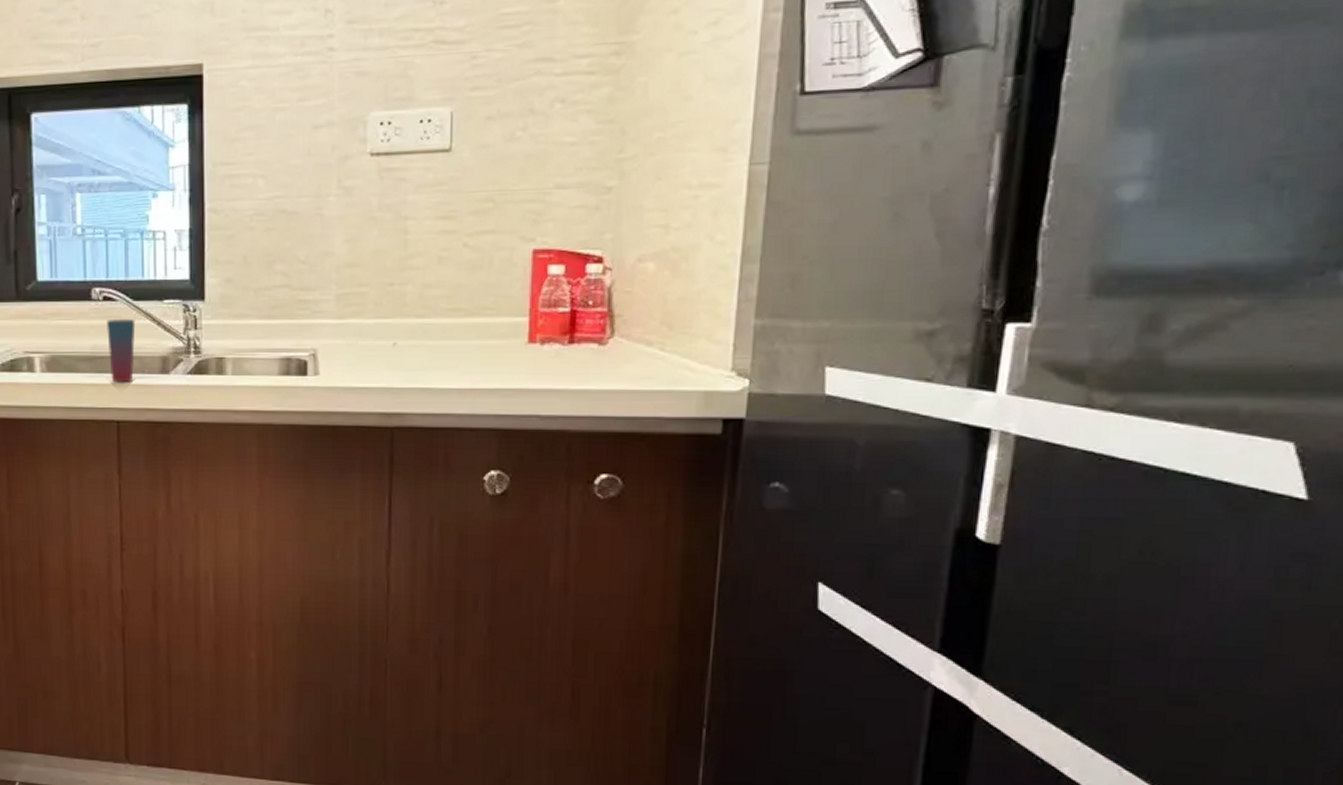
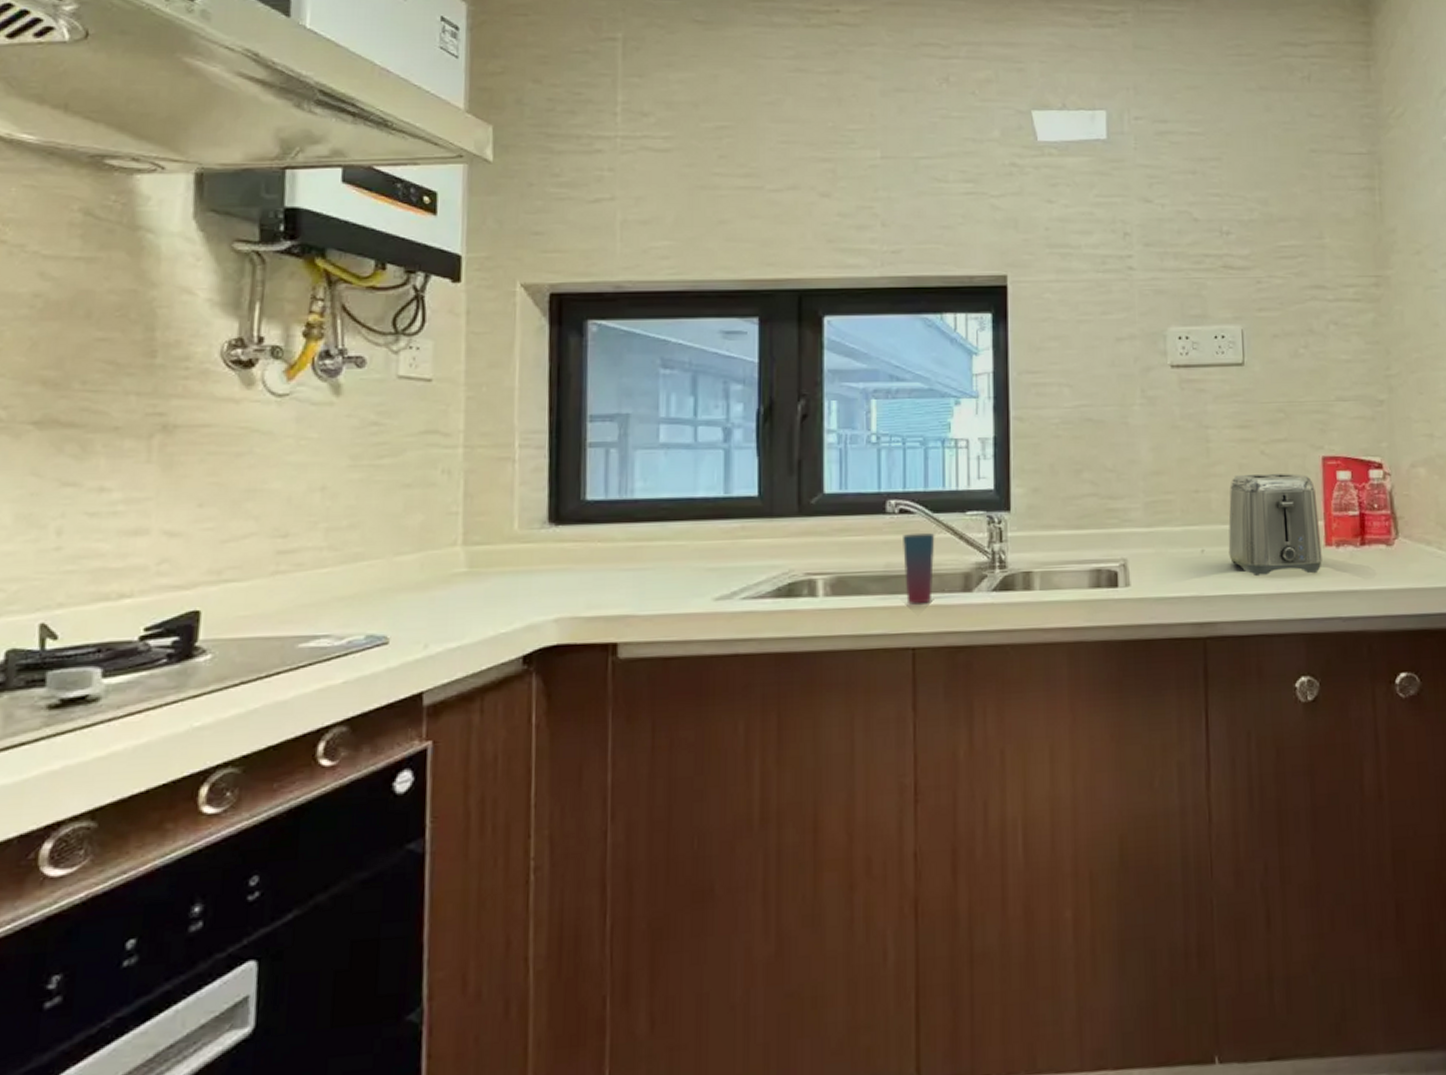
toaster: none [422,266,524,371] -> present [1228,473,1322,577]

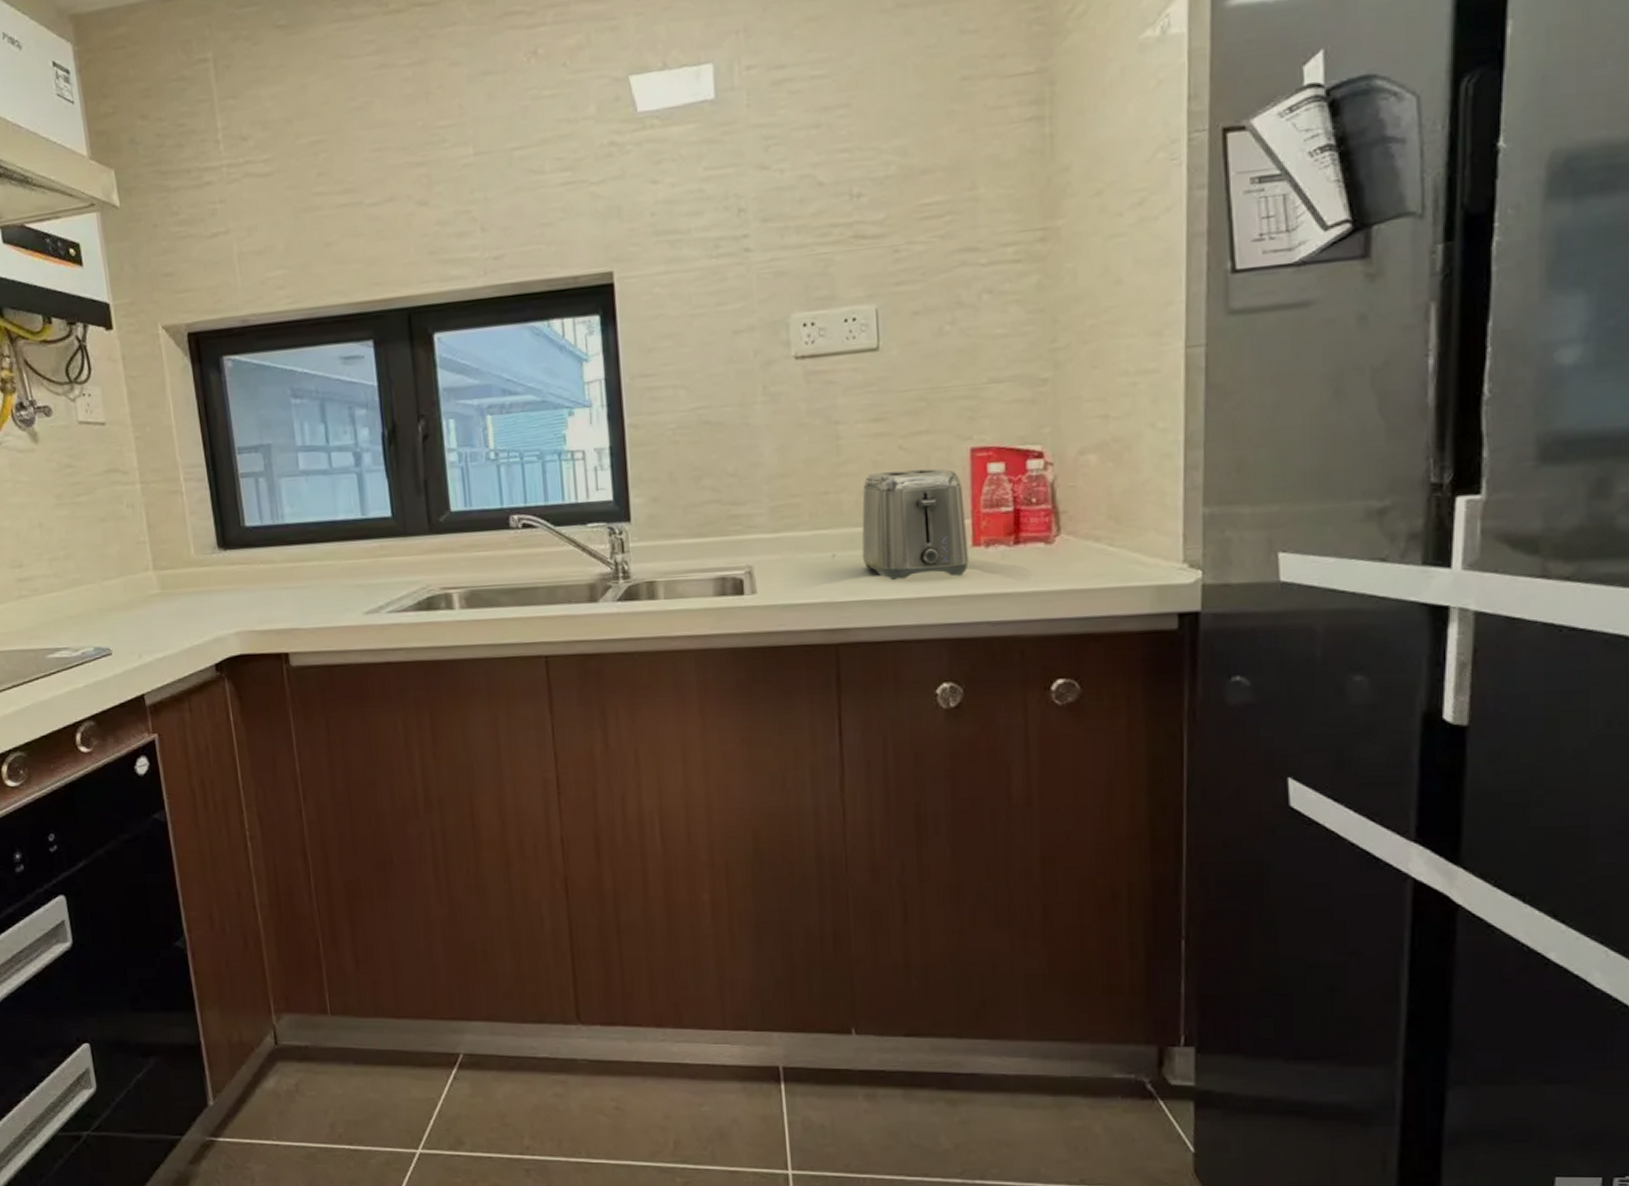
cup: present [903,532,935,605] -> none [528,545,560,615]

